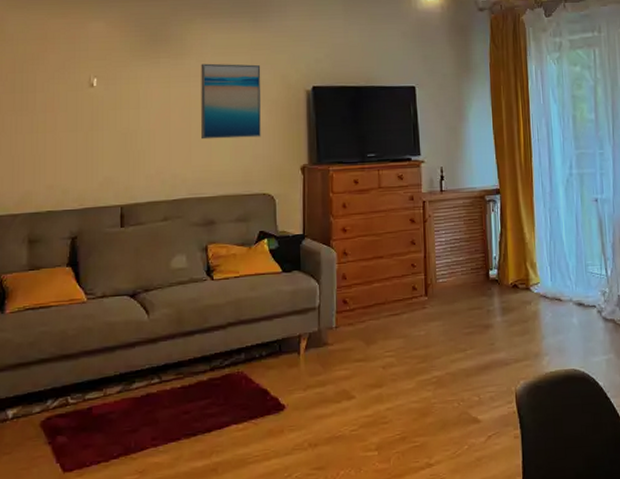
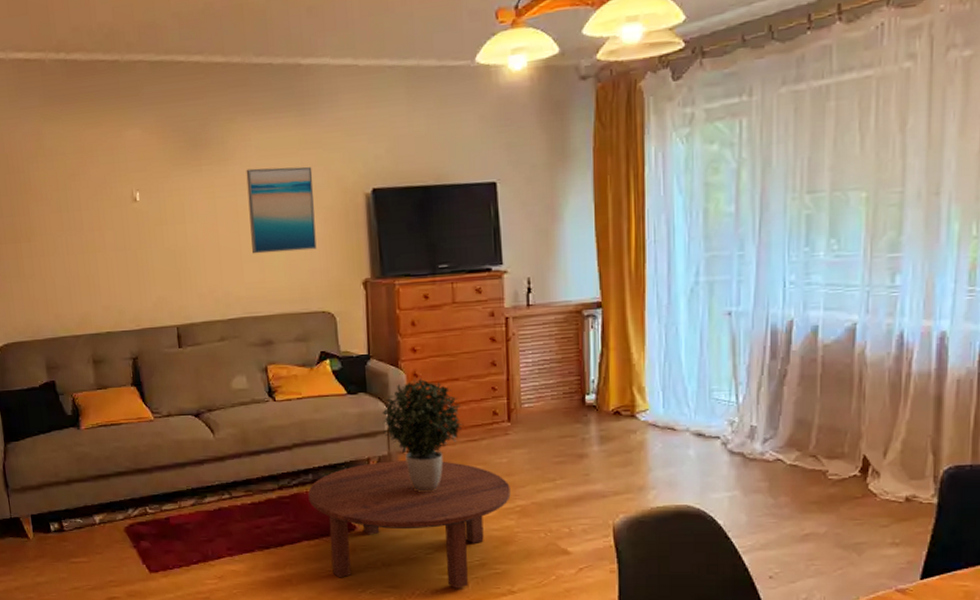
coffee table: none [240,335,428,465] -> present [308,460,511,588]
potted plant: none [314,256,386,368] -> present [382,378,463,493]

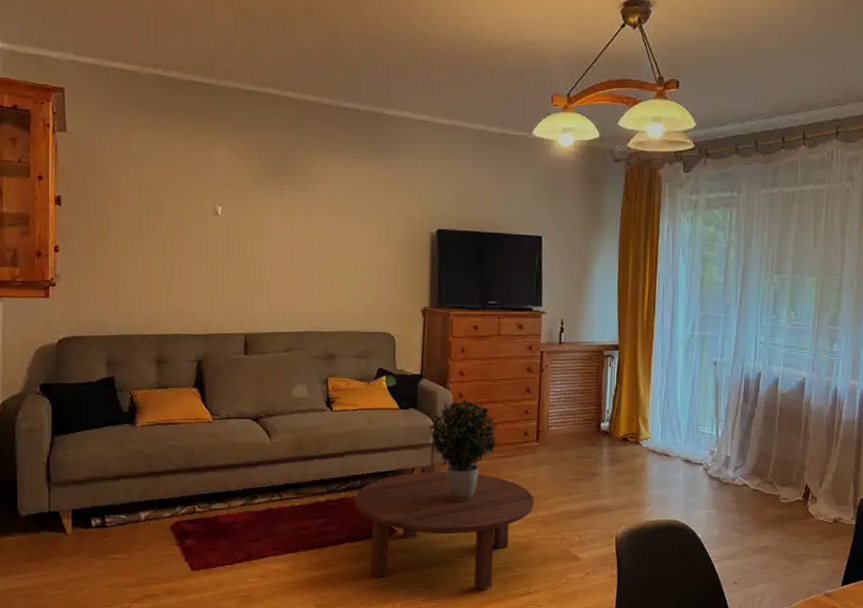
wall art: present [246,166,317,254] -> none [324,198,386,277]

